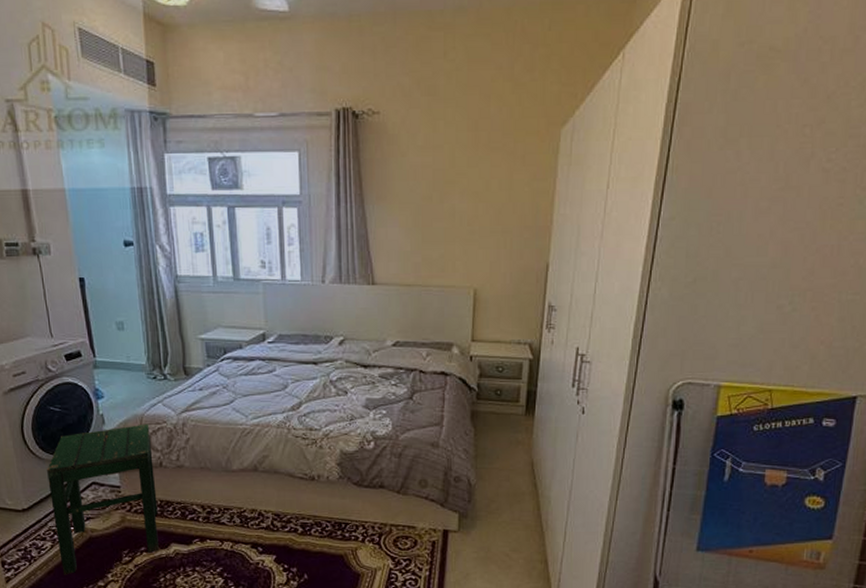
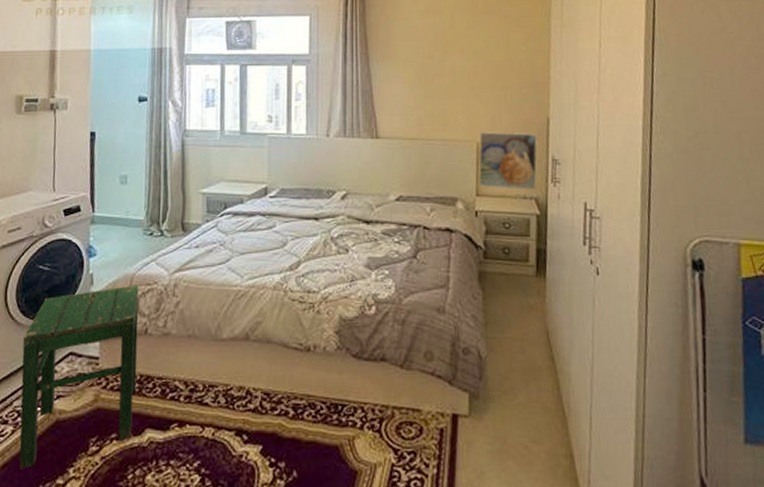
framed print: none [475,278,535,335] -> present [479,132,538,190]

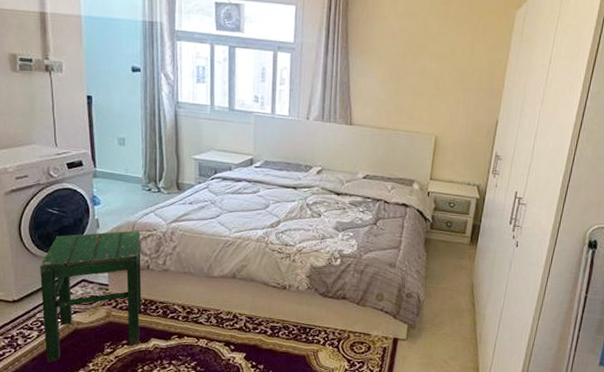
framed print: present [479,132,538,190] -> none [433,127,486,178]

